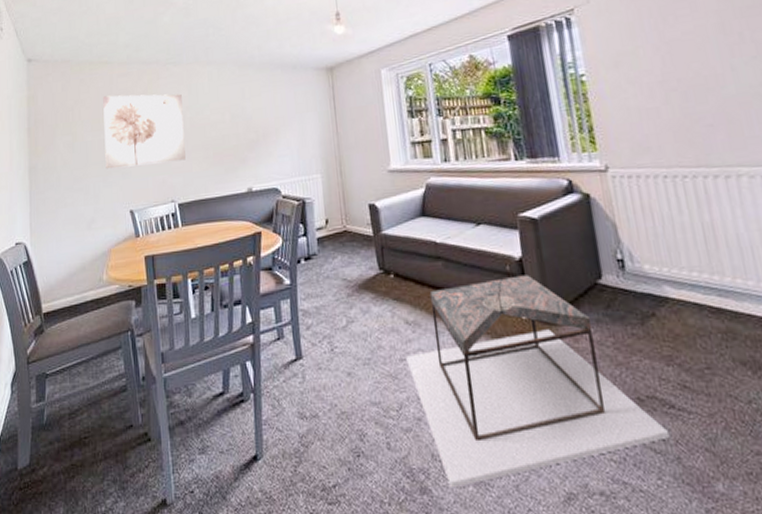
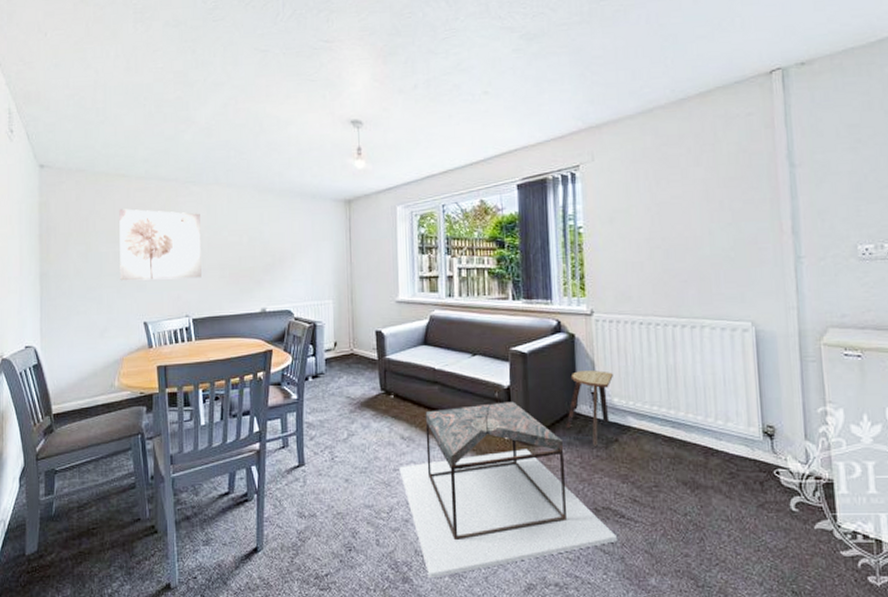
stool: none [590,233,642,323] -> present [566,370,613,446]

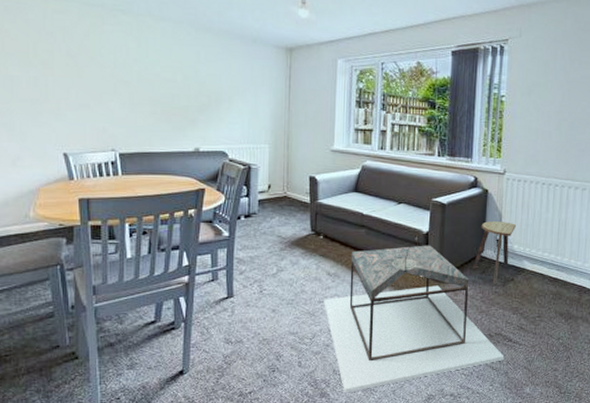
wall art: present [119,209,202,281] -> none [34,30,130,112]

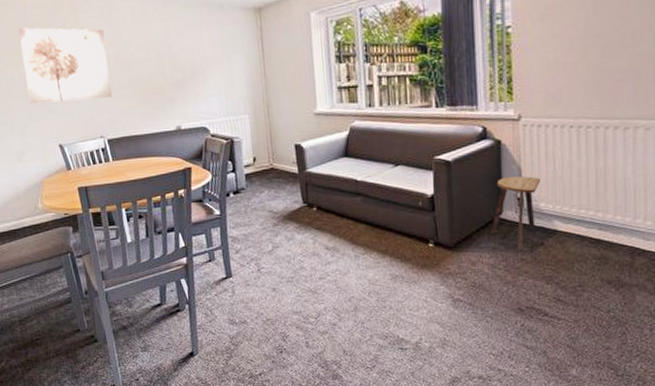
wall art: none [34,30,130,112] -> present [18,27,112,104]
coffee table: present [324,245,505,393] -> none [325,210,541,375]

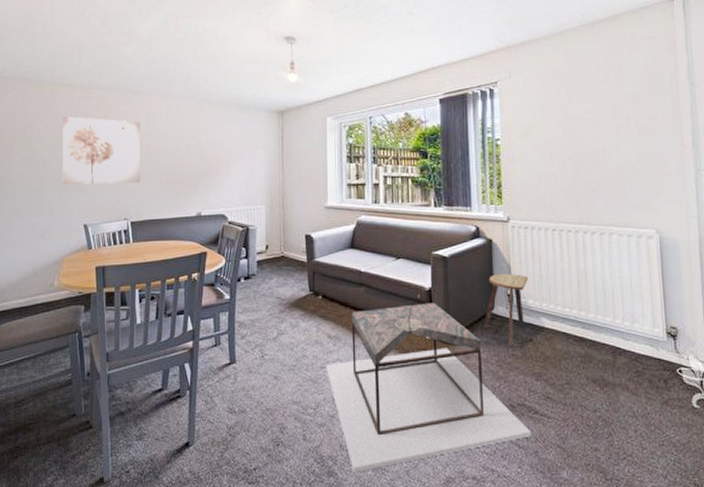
coffee table: none [325,210,541,375] -> present [326,303,532,472]

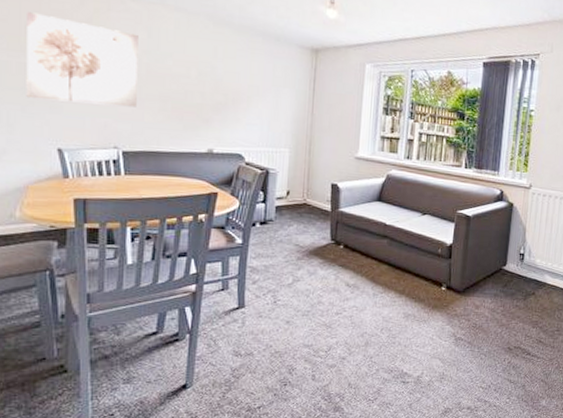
coffee table: present [326,303,532,472] -> none [341,257,523,407]
stool: present [483,274,528,346] -> none [495,235,539,298]

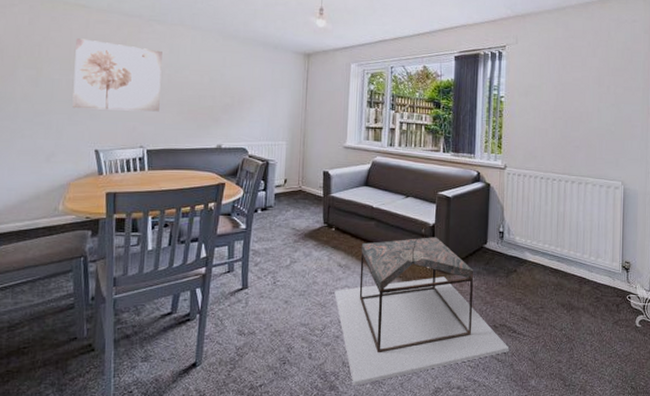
coffee table: none [341,257,523,407] -> present [334,237,510,386]

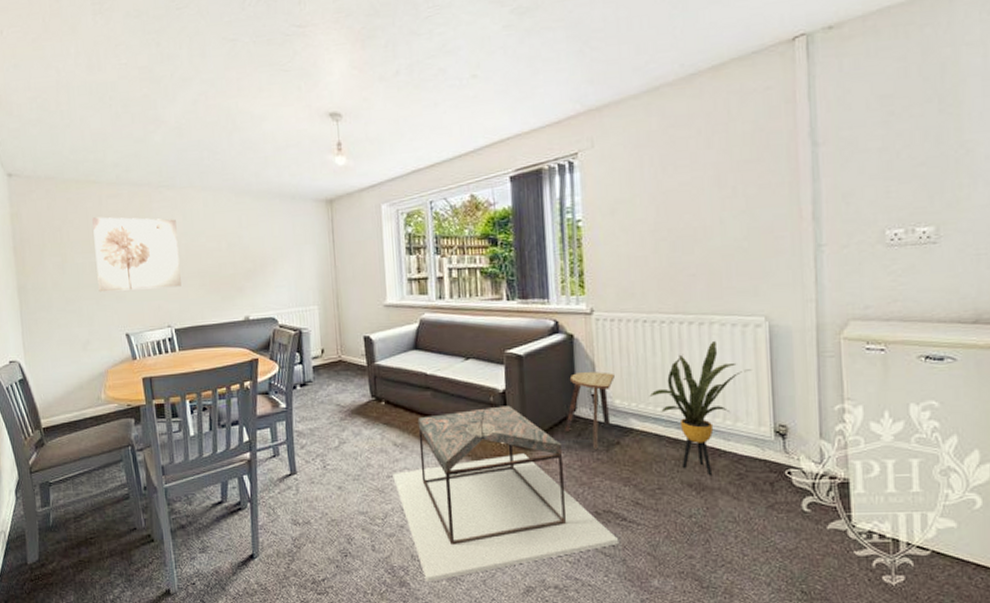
stool: none [477,214,517,275] -> present [564,372,615,450]
house plant: none [540,196,611,298] -> present [649,340,752,475]

